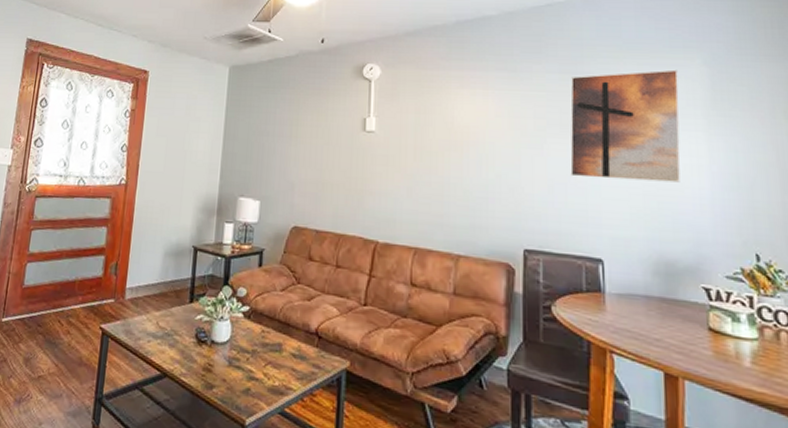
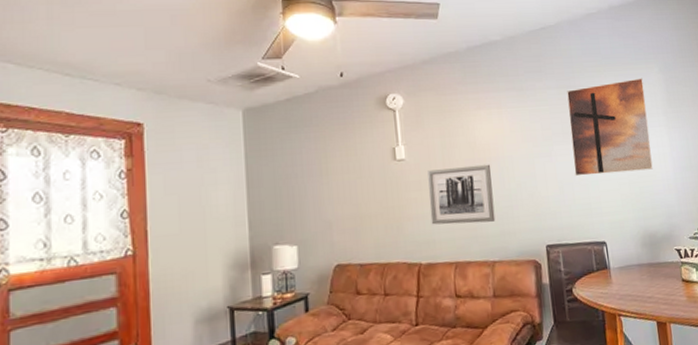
wall art: none [394,146,468,211] -> present [427,164,496,225]

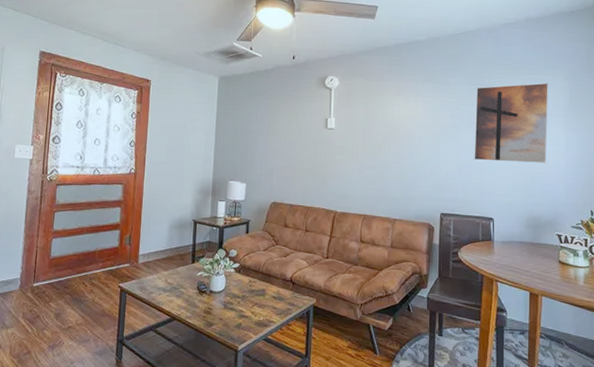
wall art: present [427,164,496,225] -> none [348,140,403,187]

